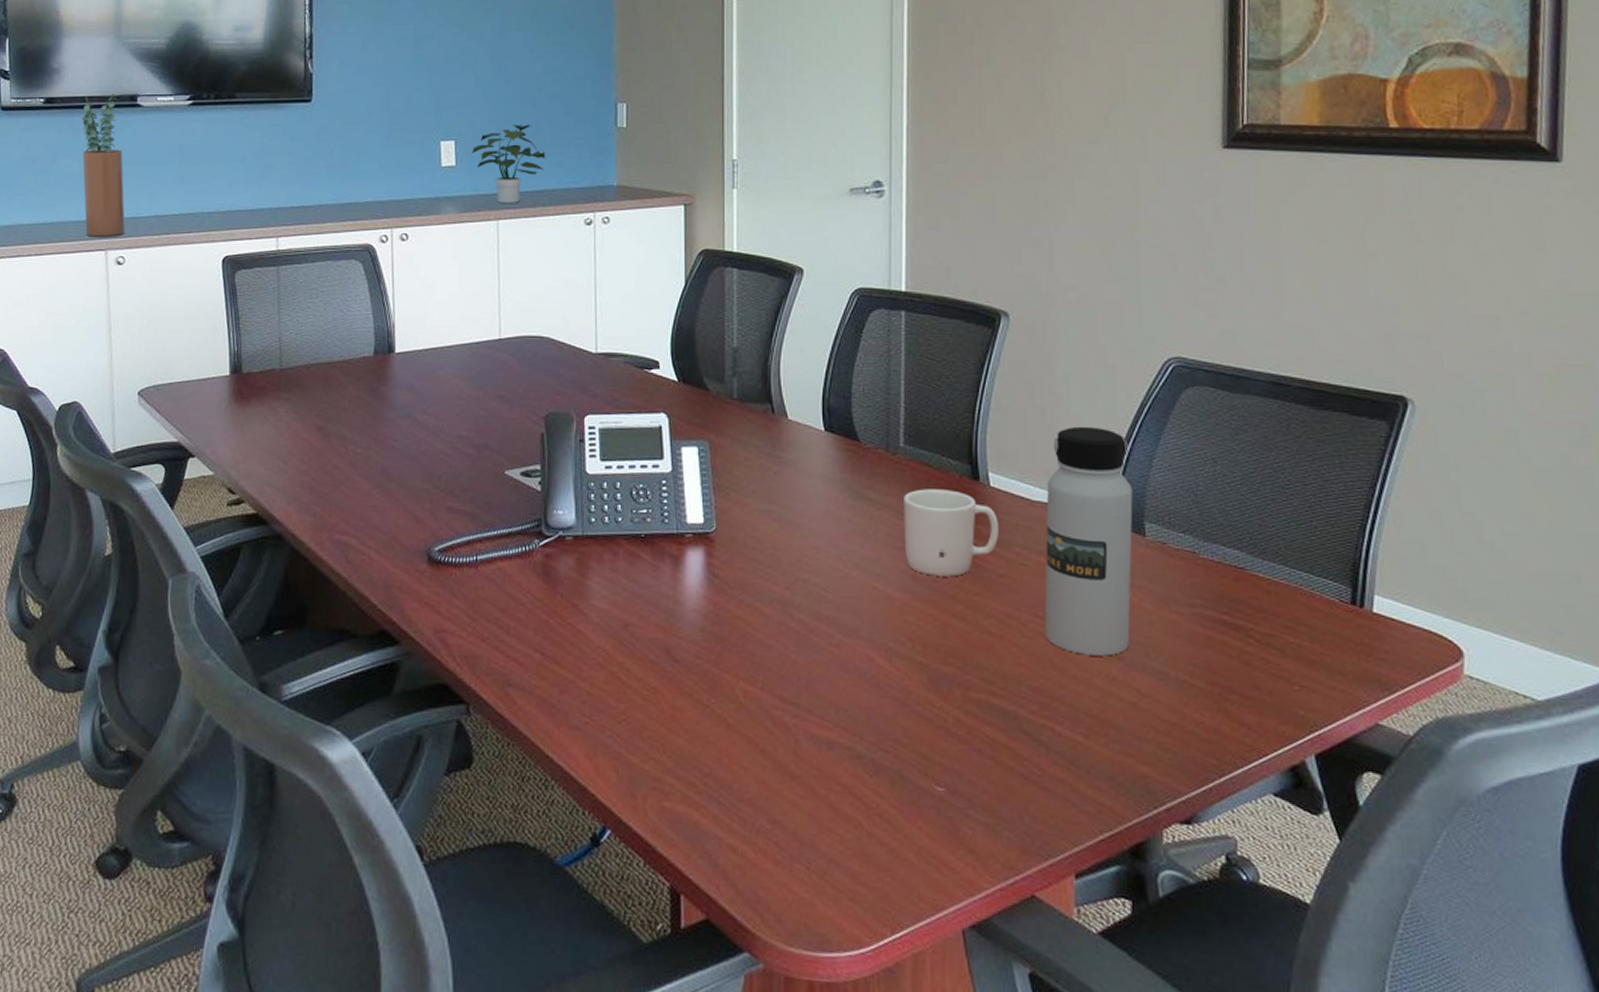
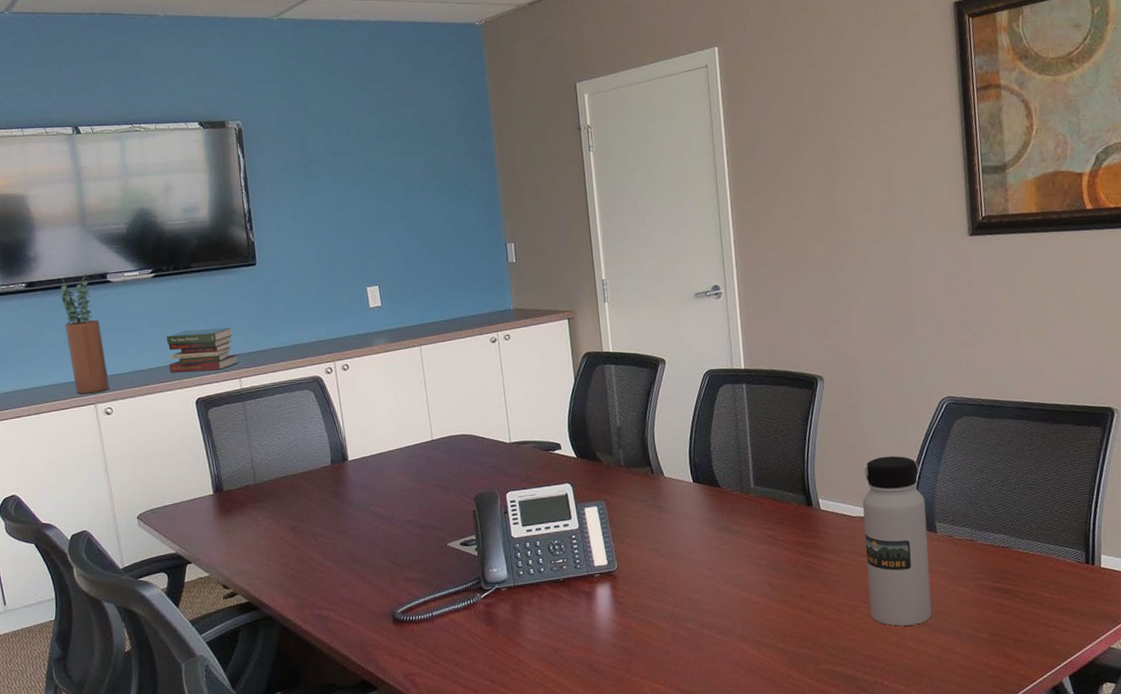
books: none [195,173,278,226] -> present [167,327,239,373]
potted plant: present [471,124,546,204] -> none [393,267,454,333]
mug: present [904,489,1000,577] -> none [757,515,831,583]

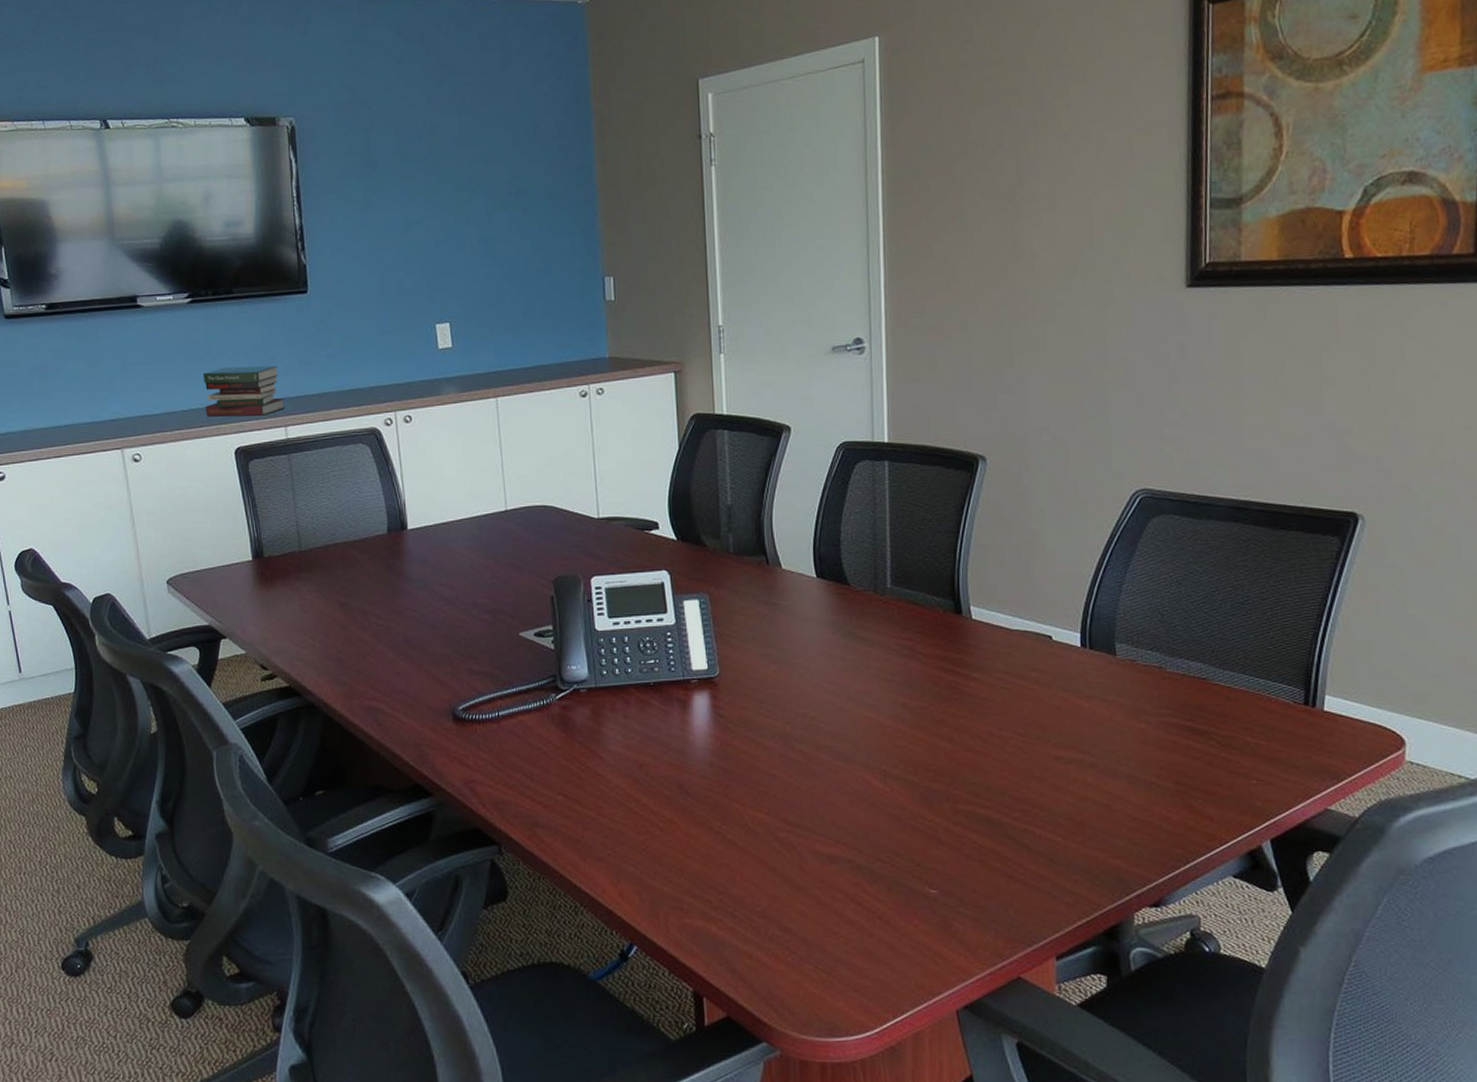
vase: present [61,274,109,396] -> none [85,296,138,438]
water bottle: present [862,455,932,627] -> none [1024,558,1105,766]

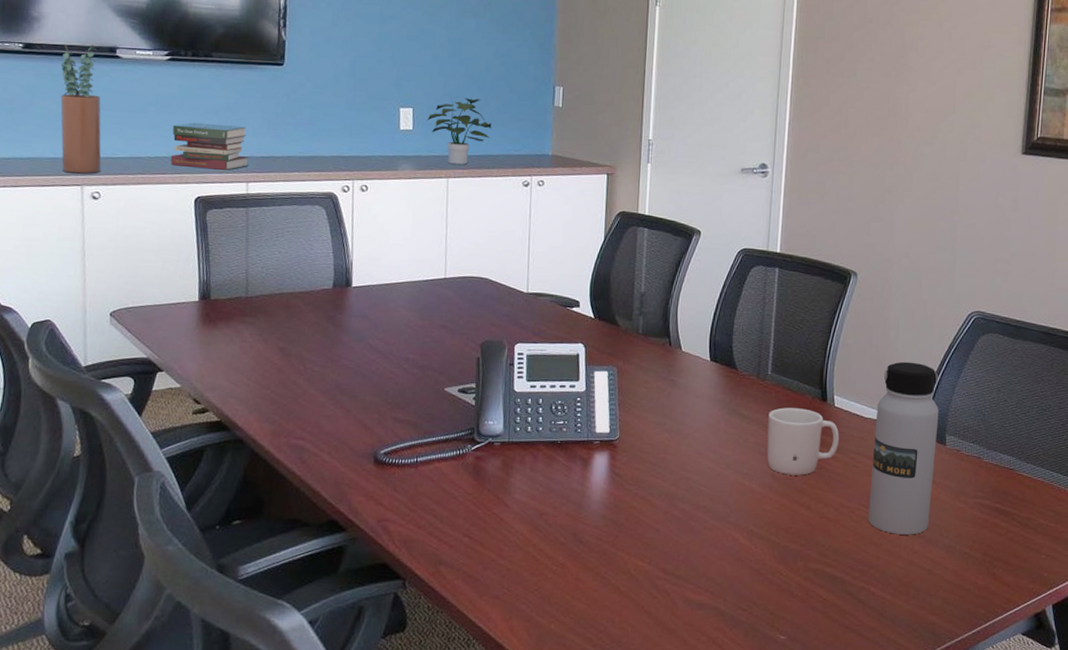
vase: none [85,296,138,438] -> present [60,44,102,175]
potted plant: none [466,303,538,382] -> present [427,98,492,166]
mug: none [892,624,982,704] -> present [766,407,840,476]
water bottle: none [1024,558,1105,766] -> present [867,361,939,535]

